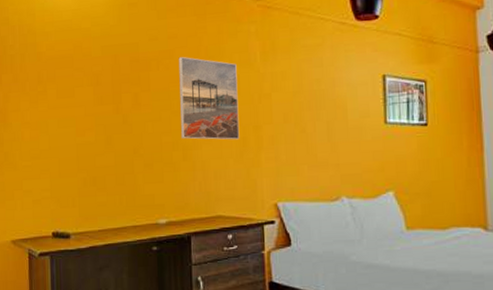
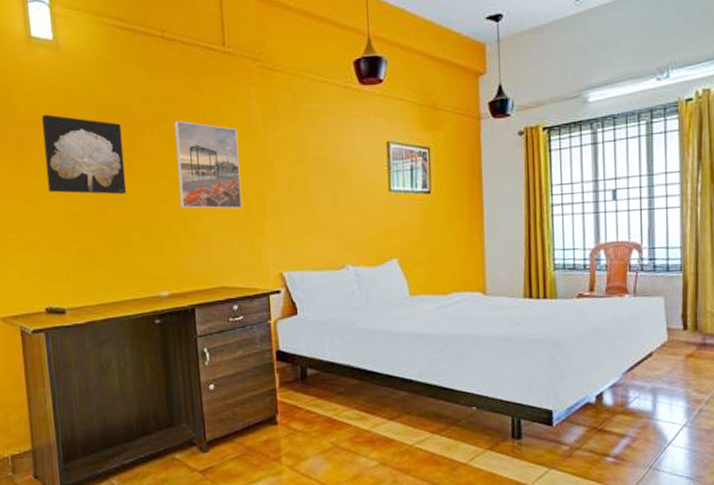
wall art: none [60,52,132,126] -> present [41,114,127,195]

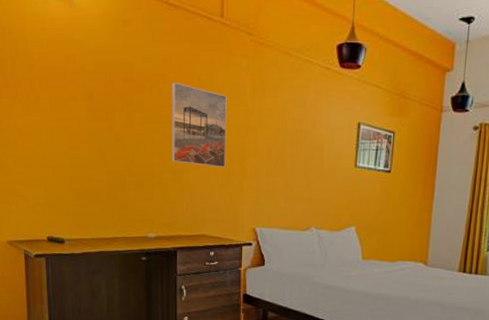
wall art: present [41,114,127,195] -> none [52,62,125,143]

